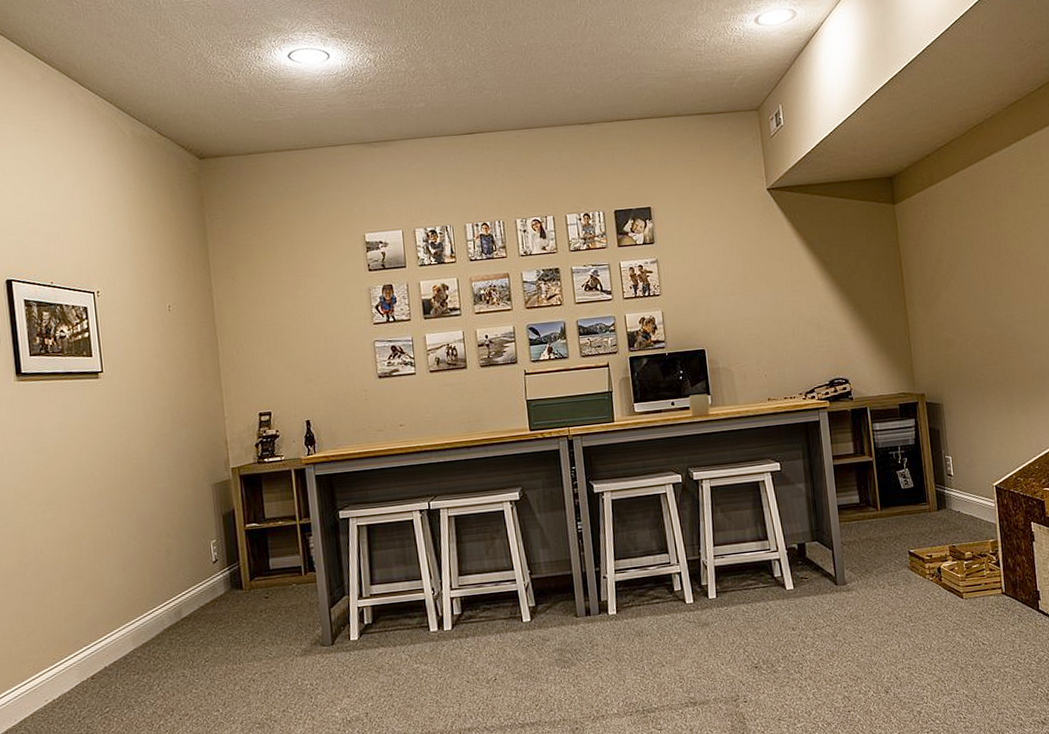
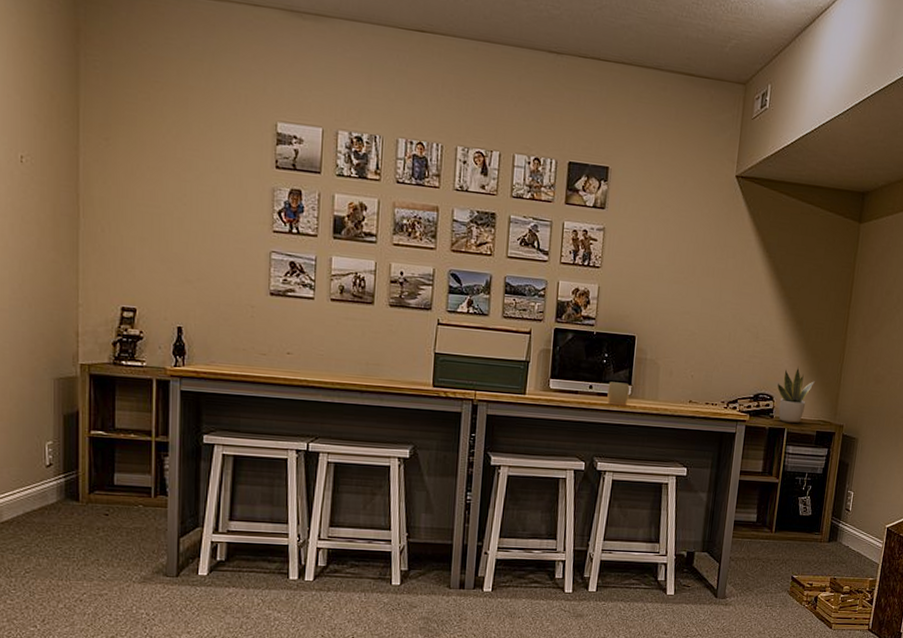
potted plant: none [850,347,886,402] -> present [777,367,815,424]

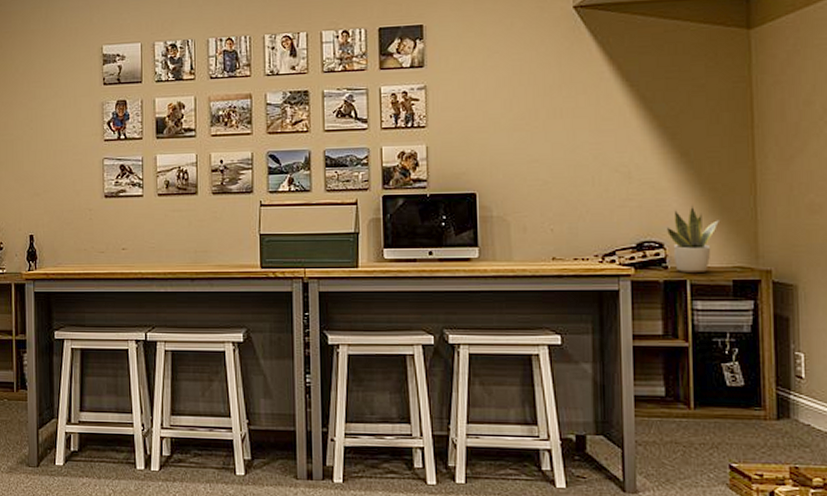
mug: present [607,382,630,406] -> none [451,245,477,270]

